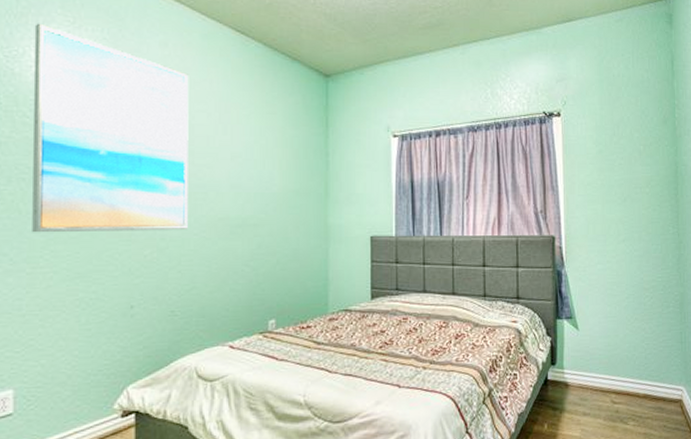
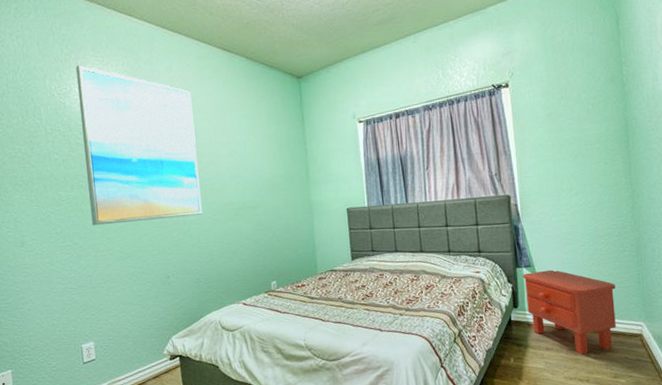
nightstand: none [563,323,658,422] -> present [523,269,616,355]

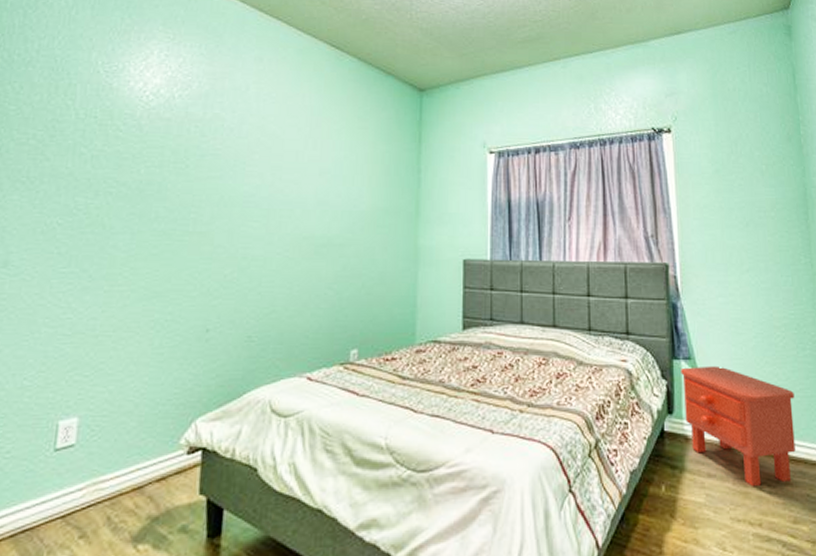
wall art: present [75,65,202,226] -> none [114,39,282,249]

